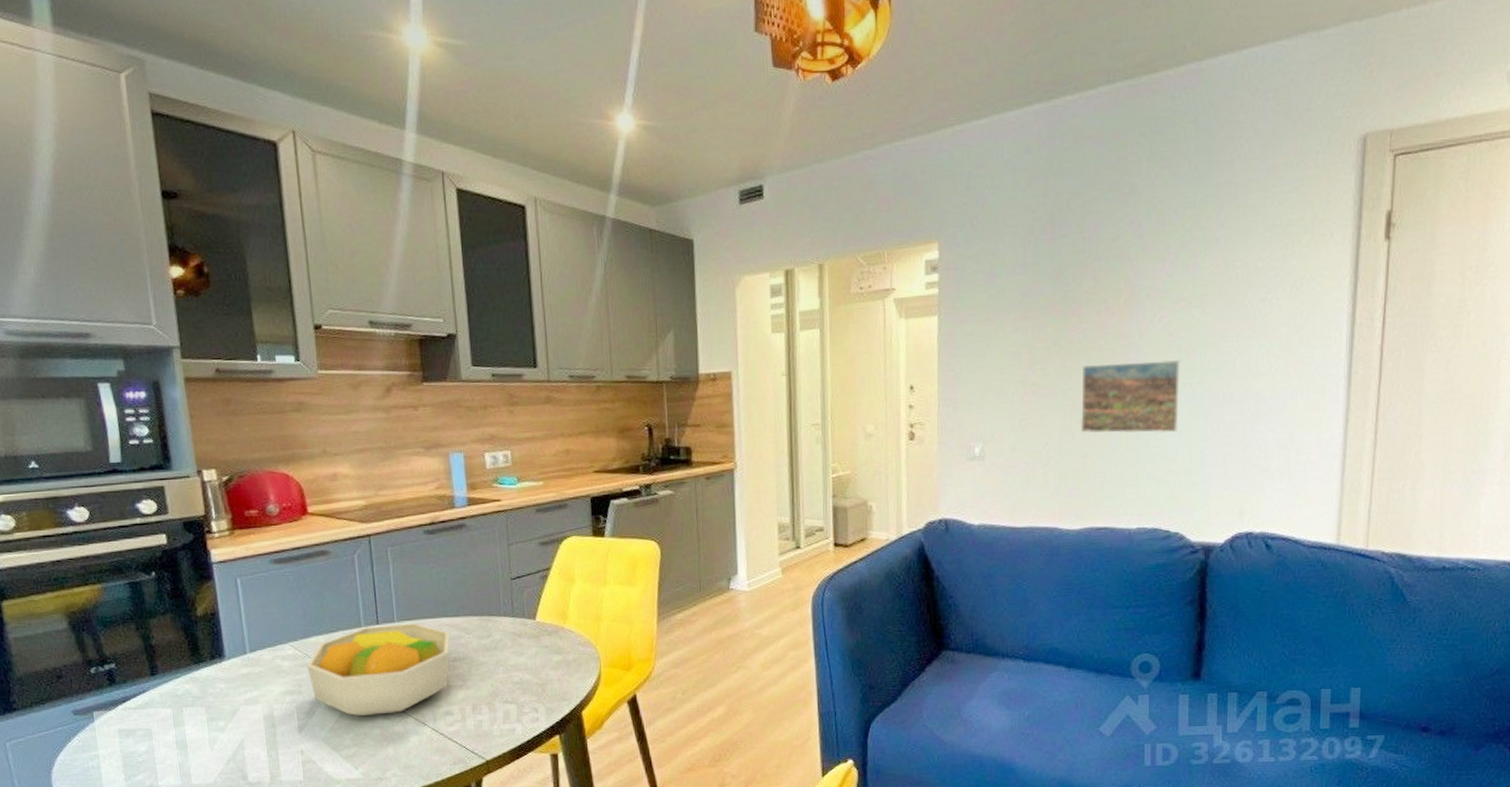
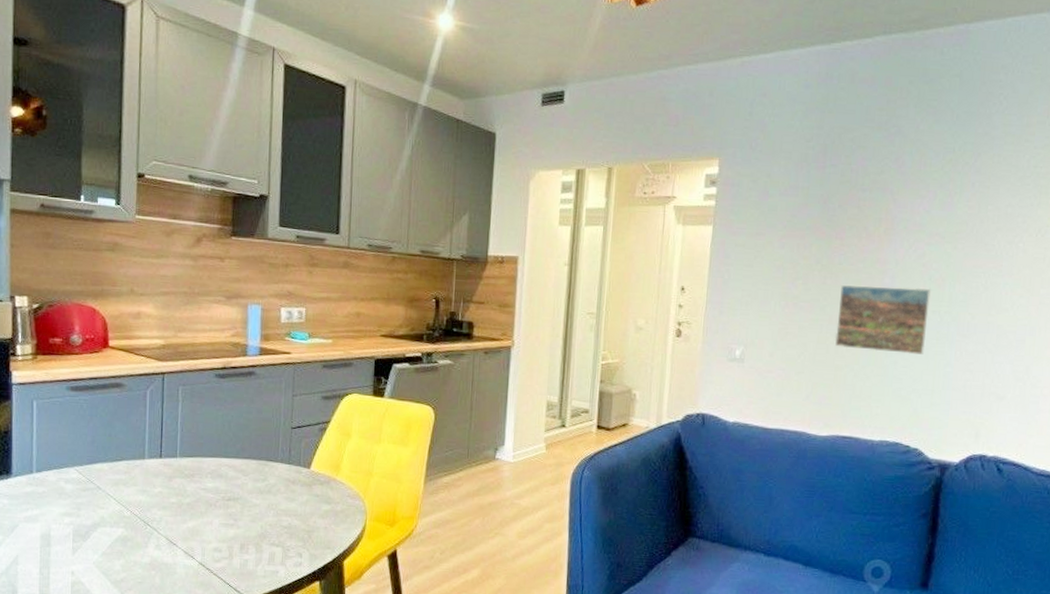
fruit bowl: present [306,623,450,717] -> none [88,459,227,545]

